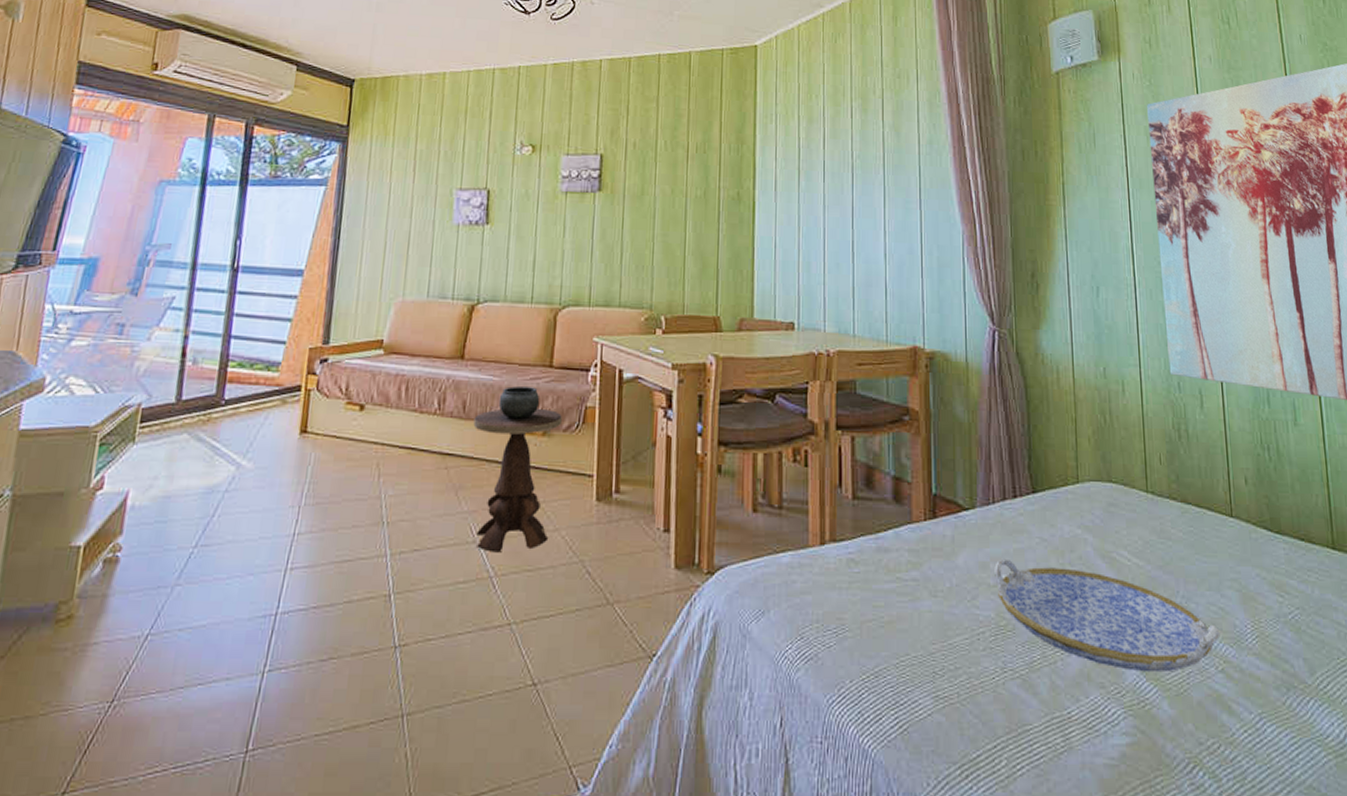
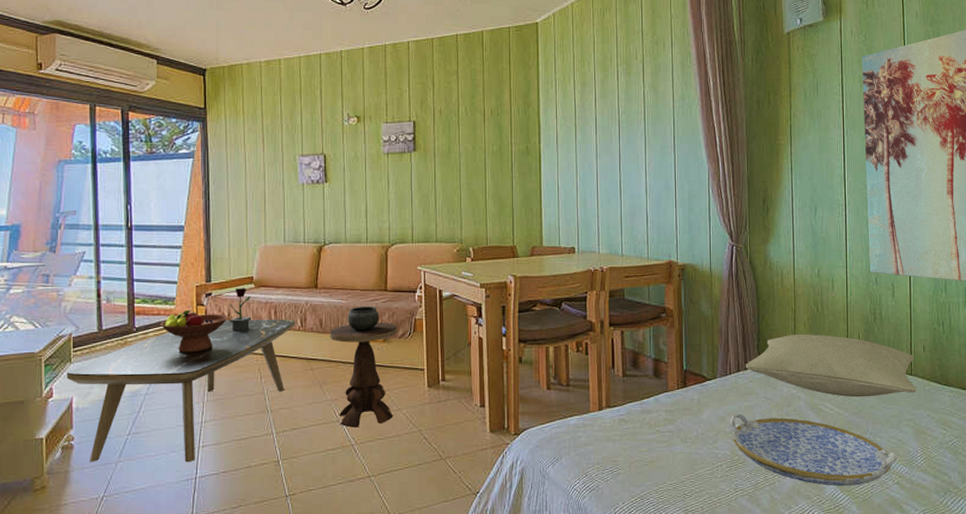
coffee table: none [125,395,432,591] -> present [66,319,296,463]
fruit bowl: none [256,379,346,438] -> present [160,309,229,353]
potted flower: none [346,353,378,412] -> present [229,287,252,331]
pillow: none [1013,452,1240,545] -> present [745,334,916,397]

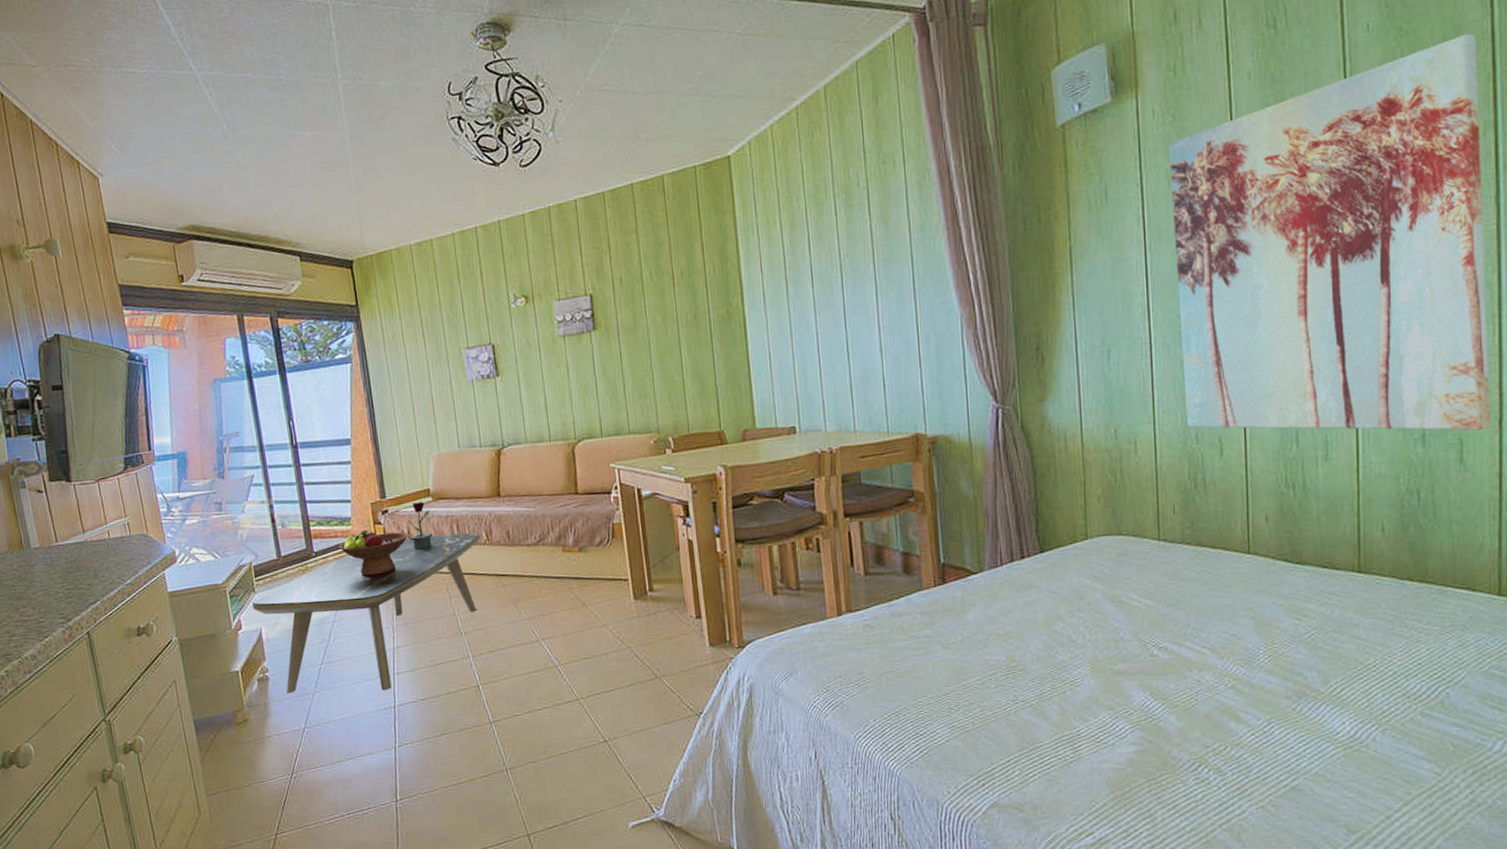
side table: present [329,307,397,428] -> none [518,513,598,647]
serving tray: present [730,413,897,487] -> none [1004,611,1231,694]
pillow: present [745,334,916,397] -> none [1020,510,1257,585]

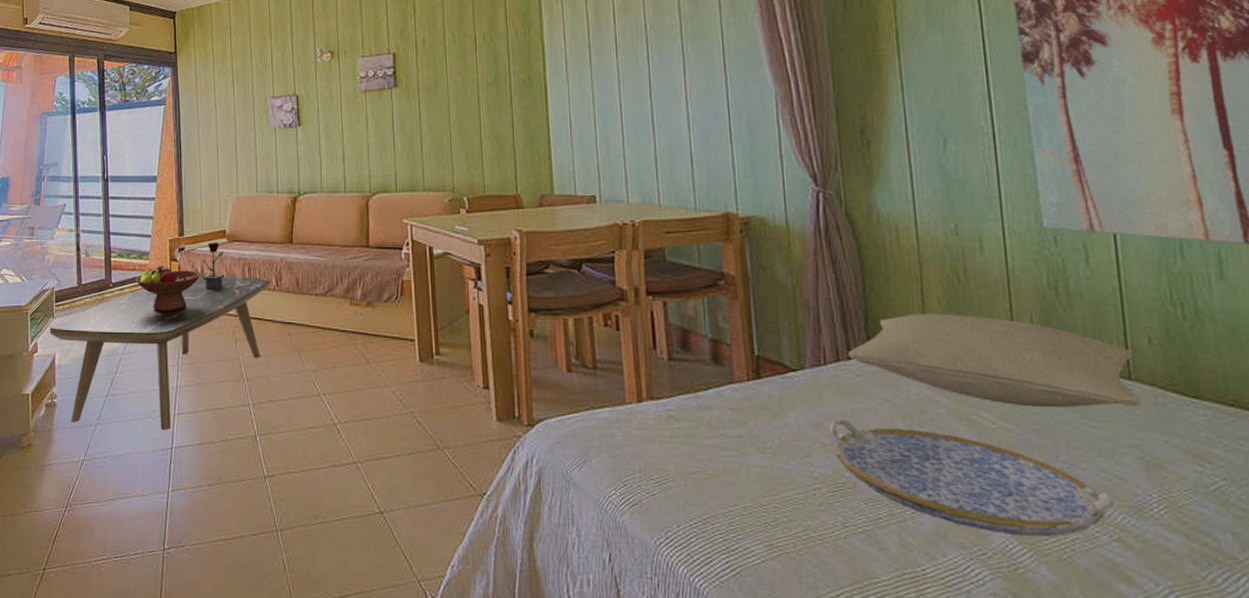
serving tray: none [1004,611,1231,694] -> present [829,418,1115,537]
pillow: none [1020,510,1257,585] -> present [847,313,1142,408]

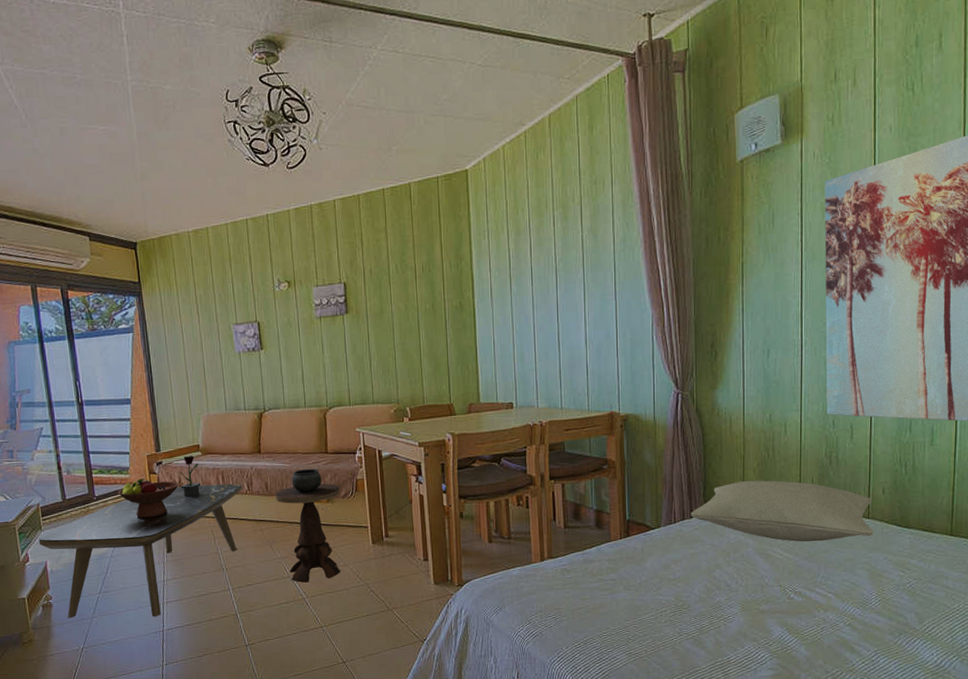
side table: none [307,265,382,404] -> present [275,469,340,583]
serving tray: present [829,418,1115,537] -> none [675,560,850,629]

